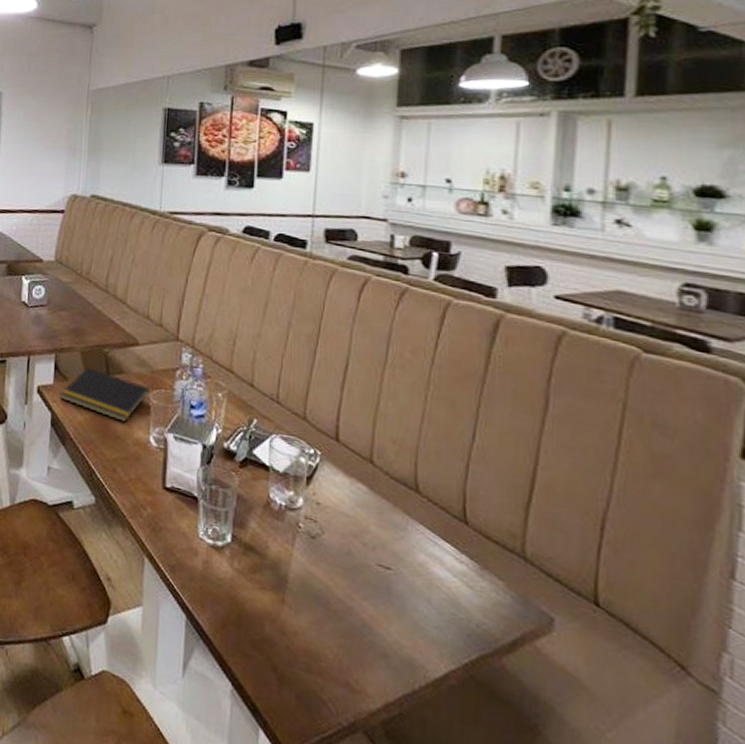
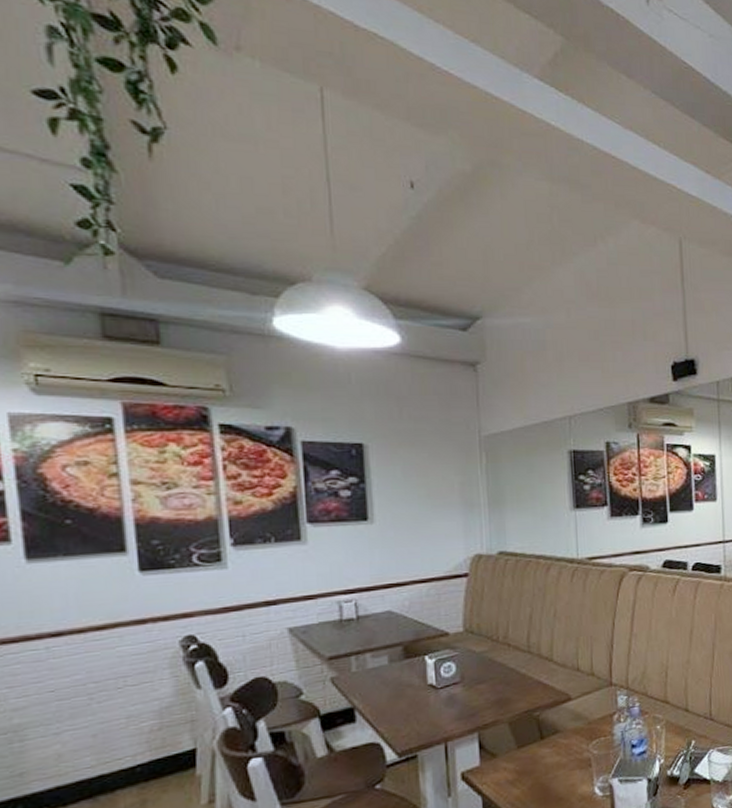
notepad: present [59,367,150,422] -> none [488,735,589,782]

